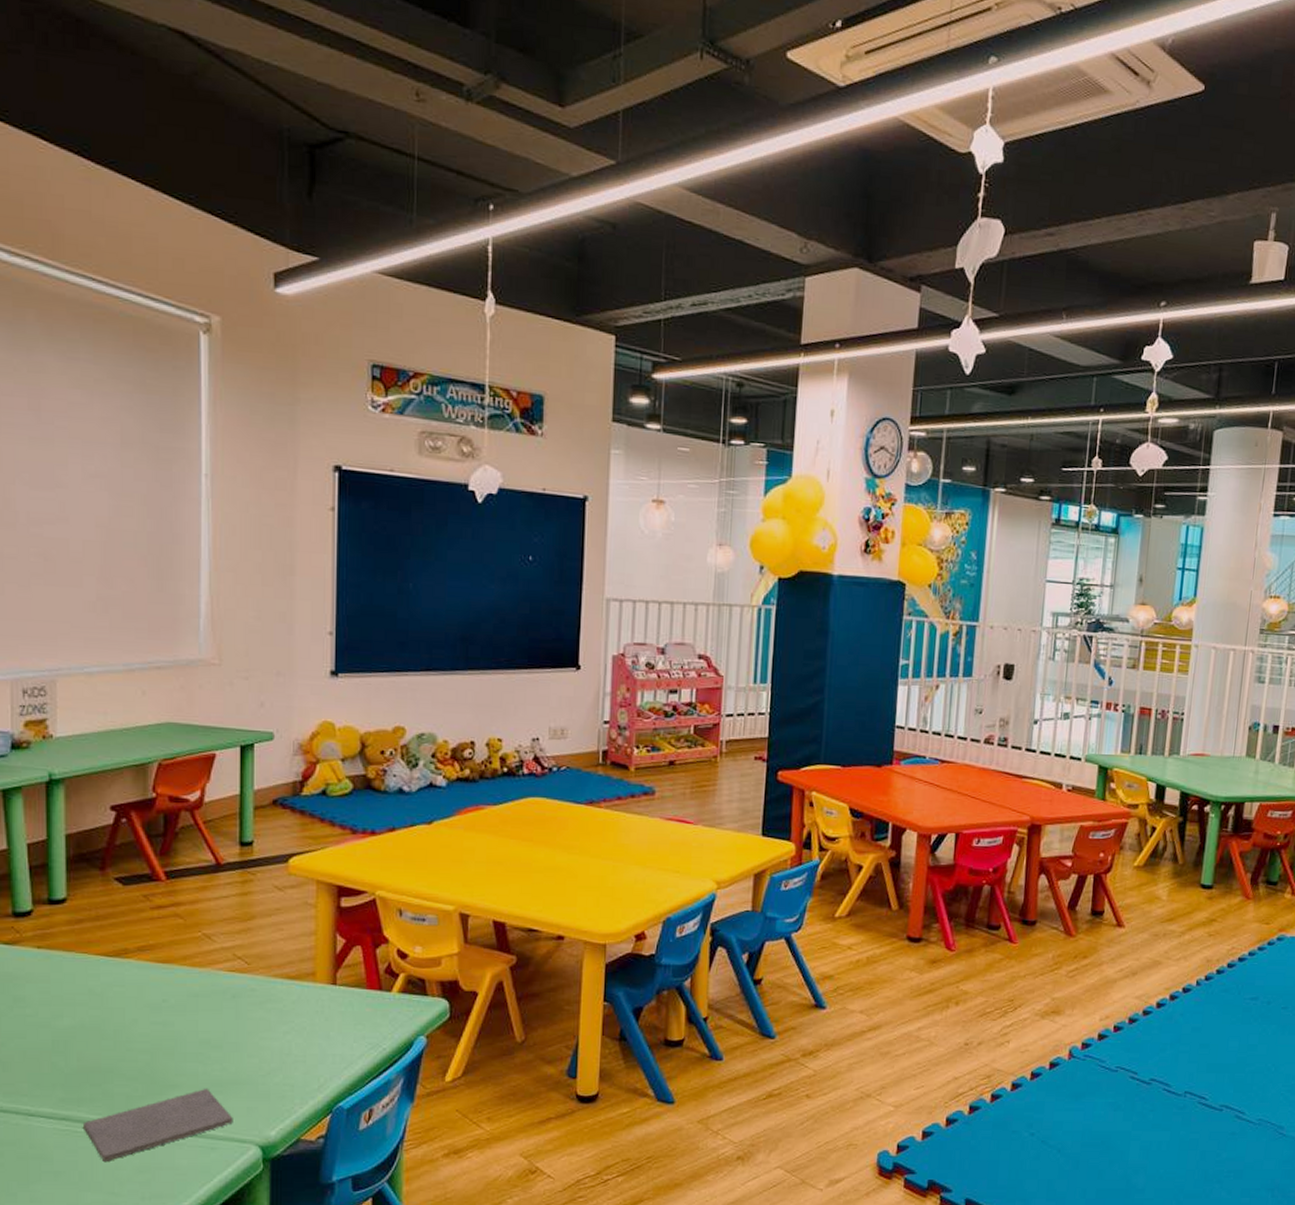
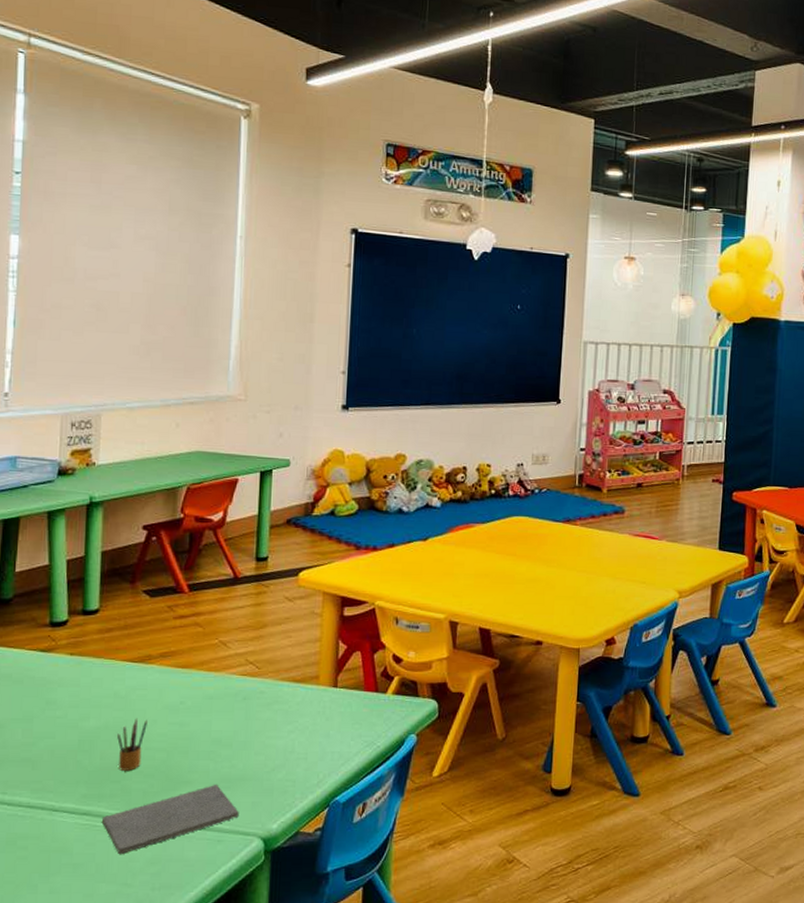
pencil box: none [95,1017,127,1073] -> present [117,718,147,771]

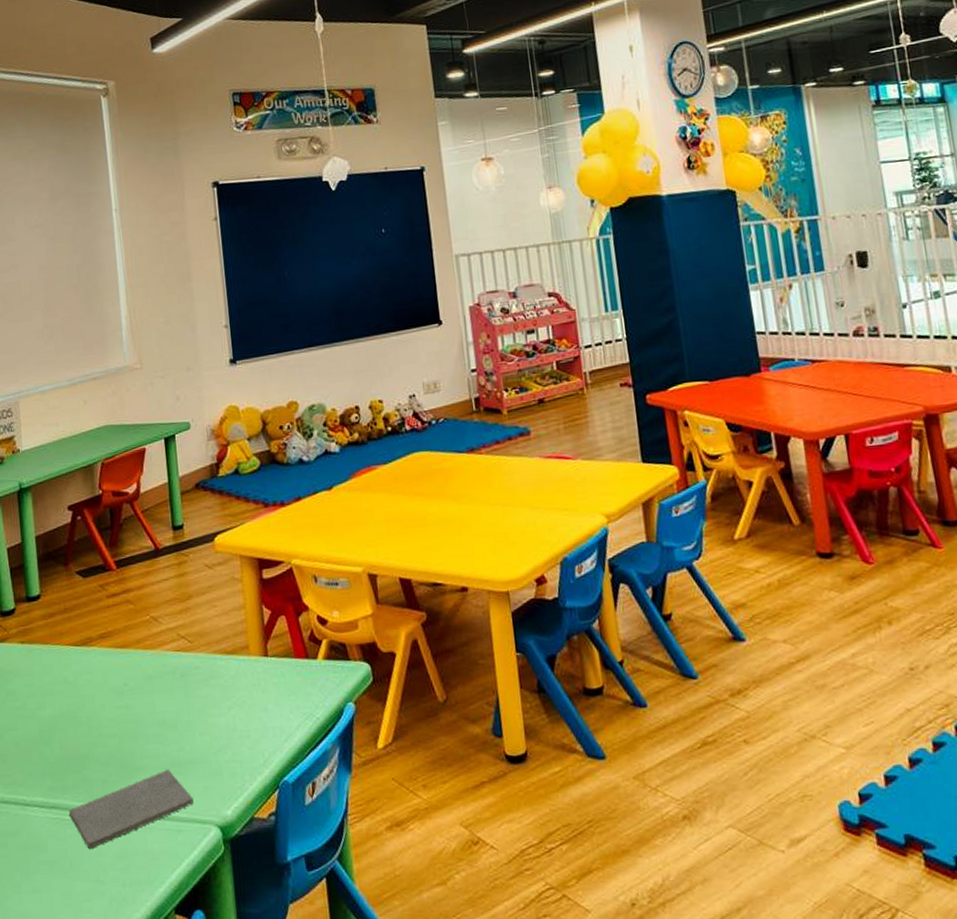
pencil box: present [117,718,147,771] -> none [72,704,97,760]

